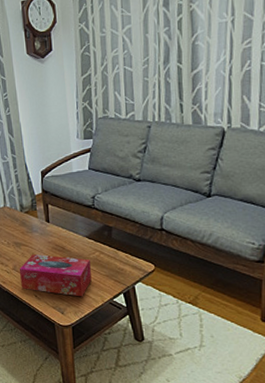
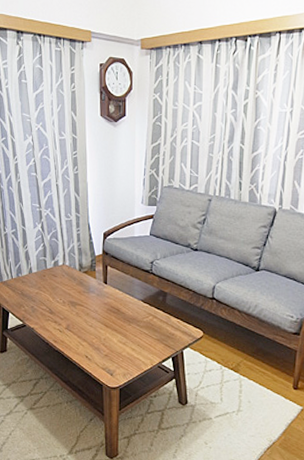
tissue box: present [19,254,92,297] -> none [72,315,143,360]

